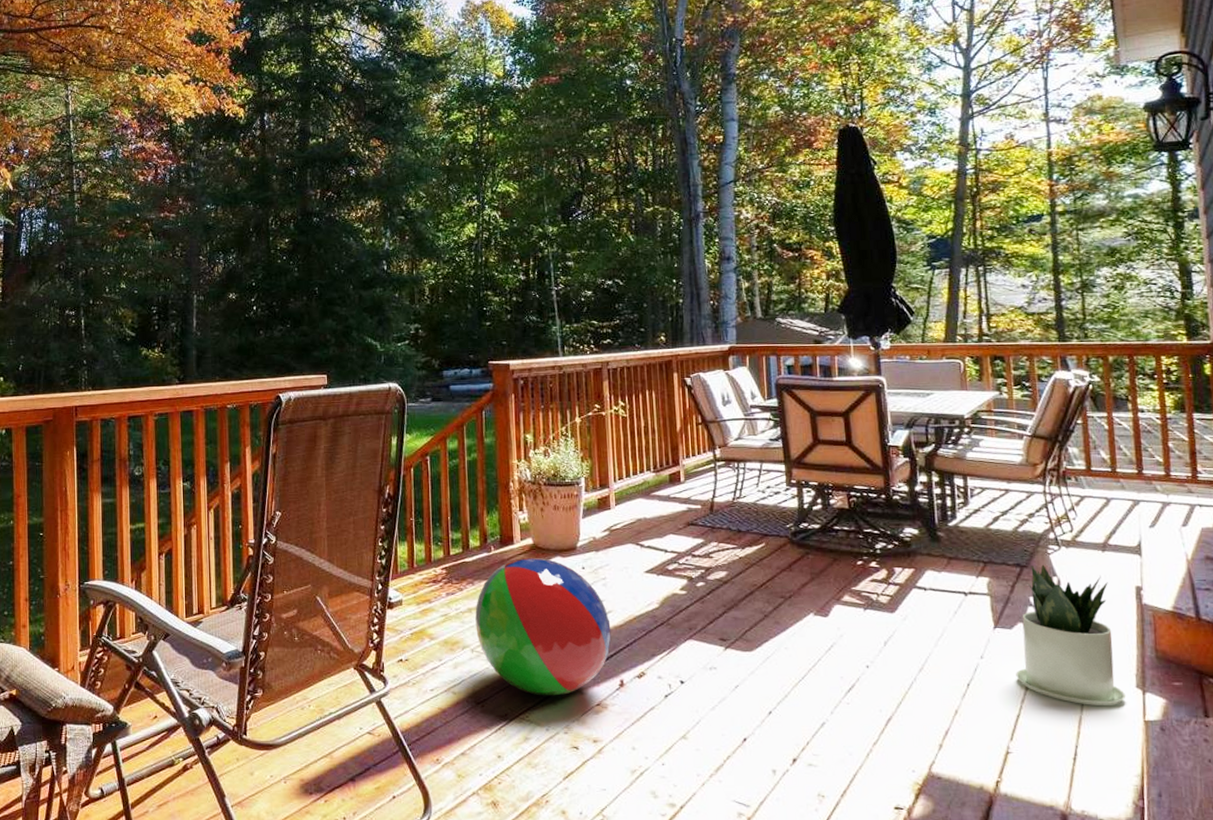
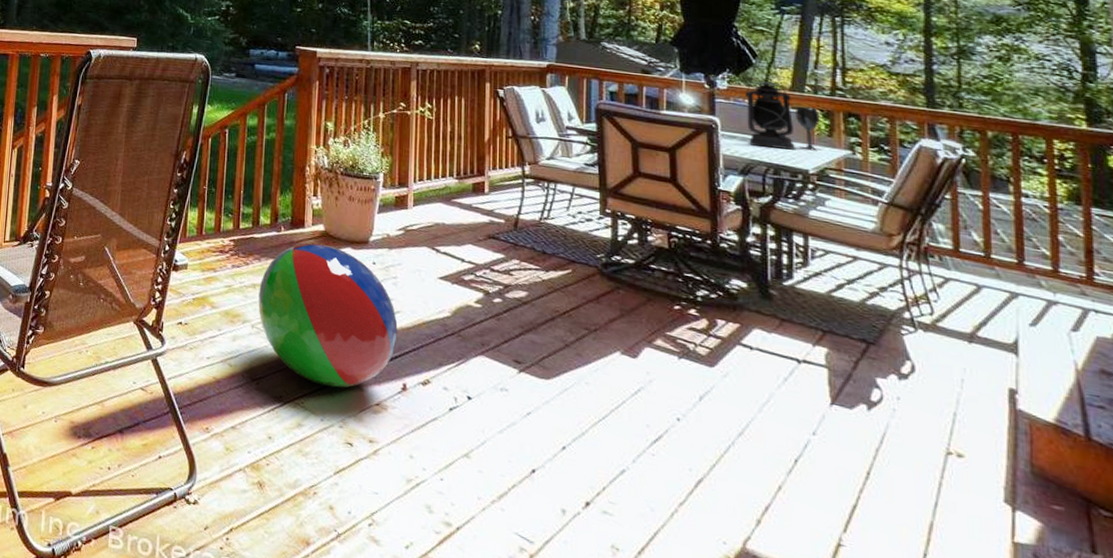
lantern: none [906,309,953,399] -> present [745,52,796,150]
wine glass: none [949,355,974,396] -> present [794,106,822,151]
planter: present [1016,564,1126,705] -> none [854,344,991,518]

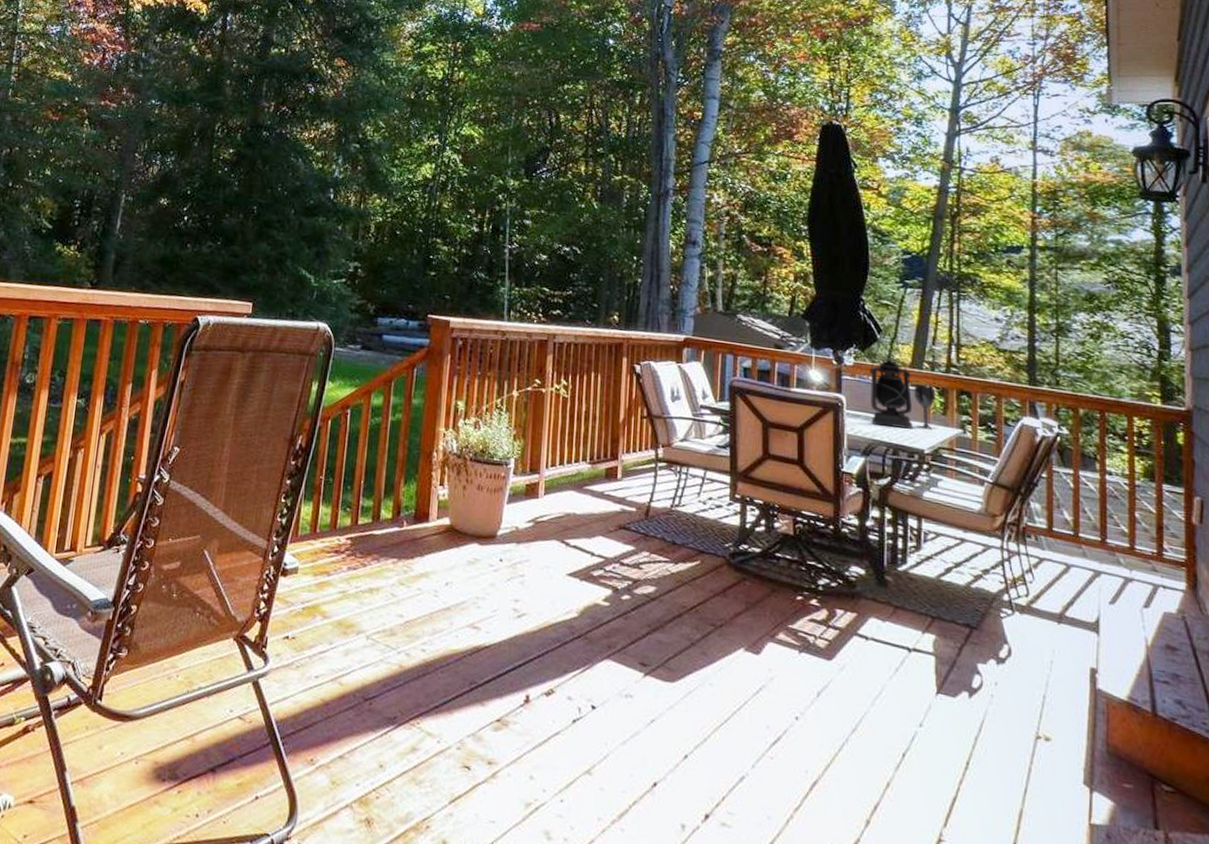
beach ball: present [258,243,398,388] -> none [374,539,523,704]

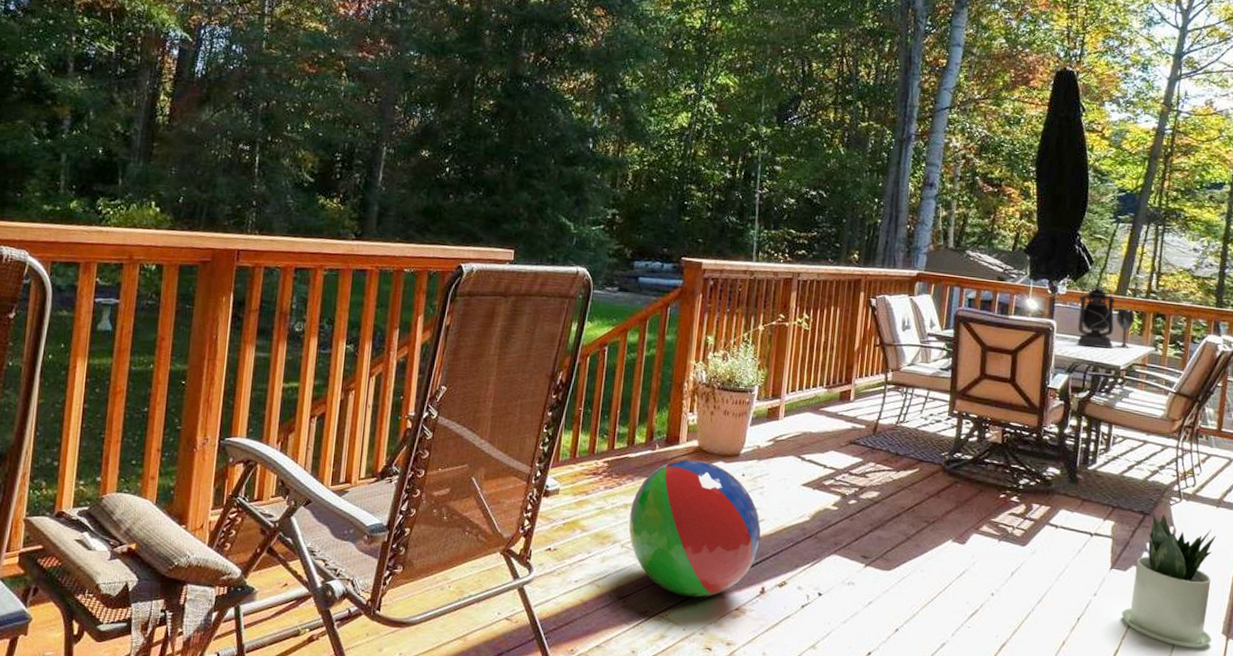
beach ball: none [374,539,523,704] -> present [628,459,761,598]
planter: none [956,628,1072,802] -> present [1121,514,1216,648]

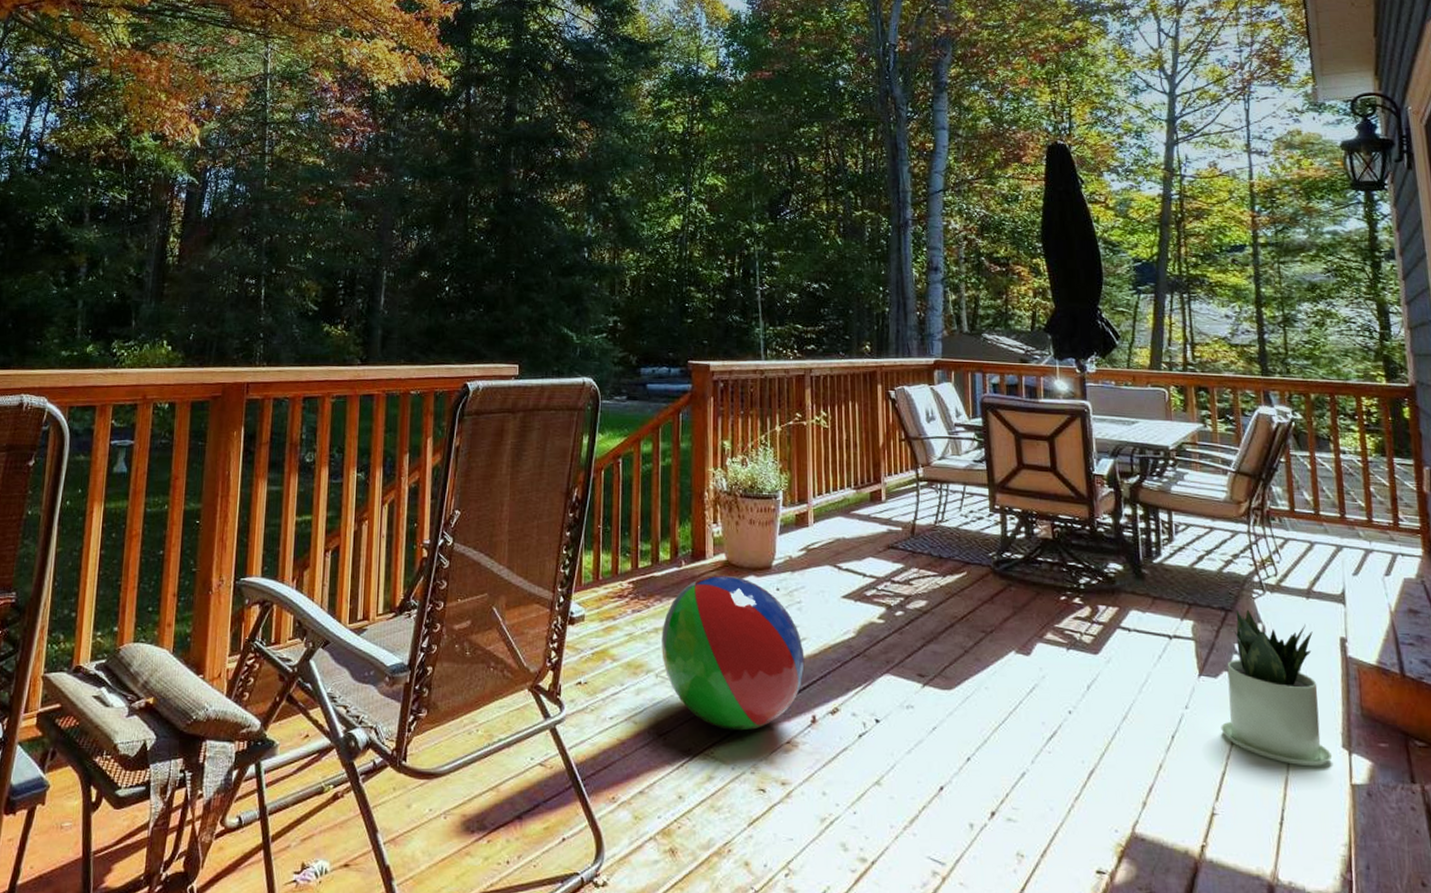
lantern: present [1077,259,1115,349] -> none [1111,333,1157,428]
wine glass: present [1116,308,1135,348] -> none [1154,384,1179,426]

